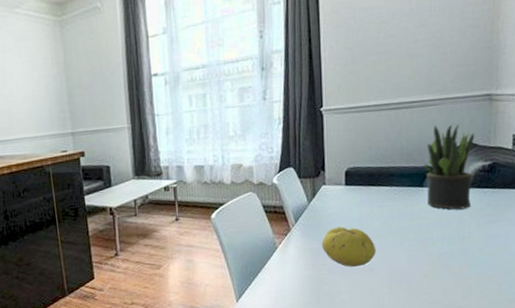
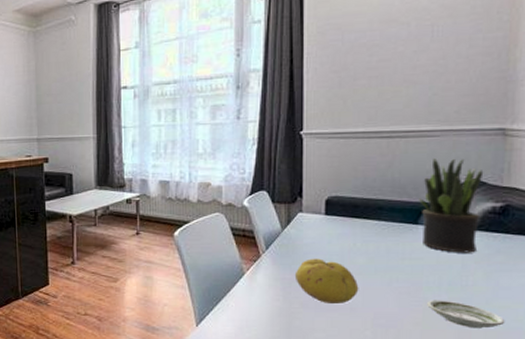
saucer: none [433,252,495,275] -> present [427,300,505,329]

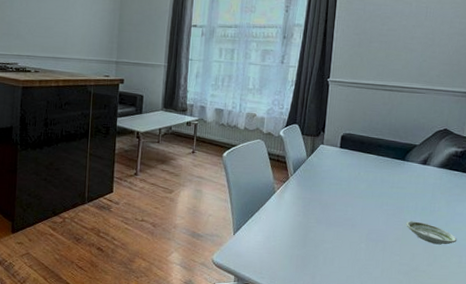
fruit: present [294,258,359,305] -> none [313,183,360,221]
potted plant: present [419,159,484,253] -> none [407,110,452,186]

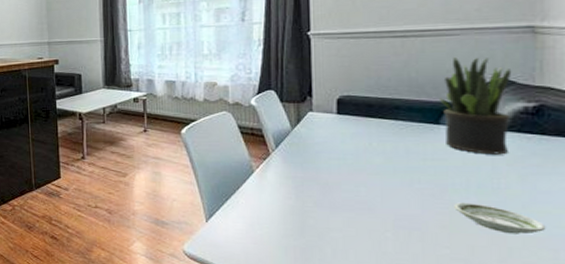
potted plant: none [407,110,452,186] -> present [440,58,512,155]

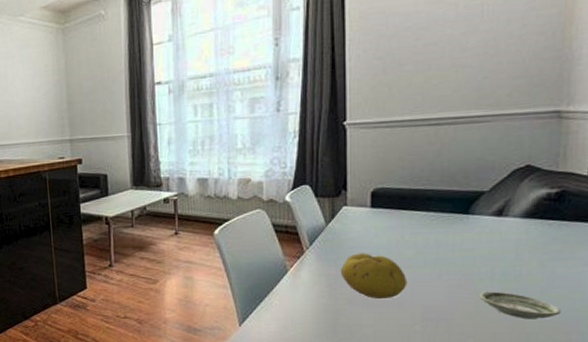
fruit: none [306,157,377,205] -> present [340,253,408,300]
potted plant: present [440,58,512,155] -> none [470,144,538,243]

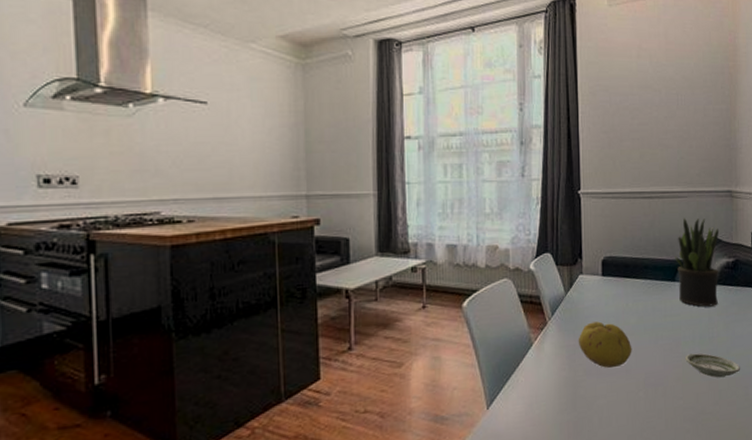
potted plant: none [470,144,538,243] -> present [675,218,720,307]

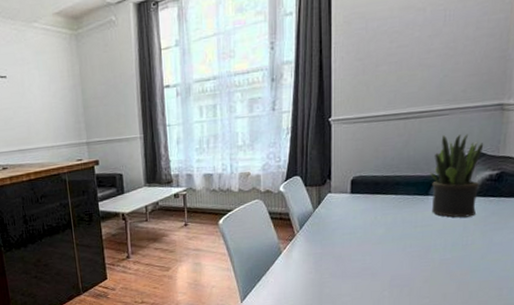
fruit: present [578,321,632,369] -> none [325,233,379,272]
saucer: present [685,353,741,378] -> none [434,258,496,281]

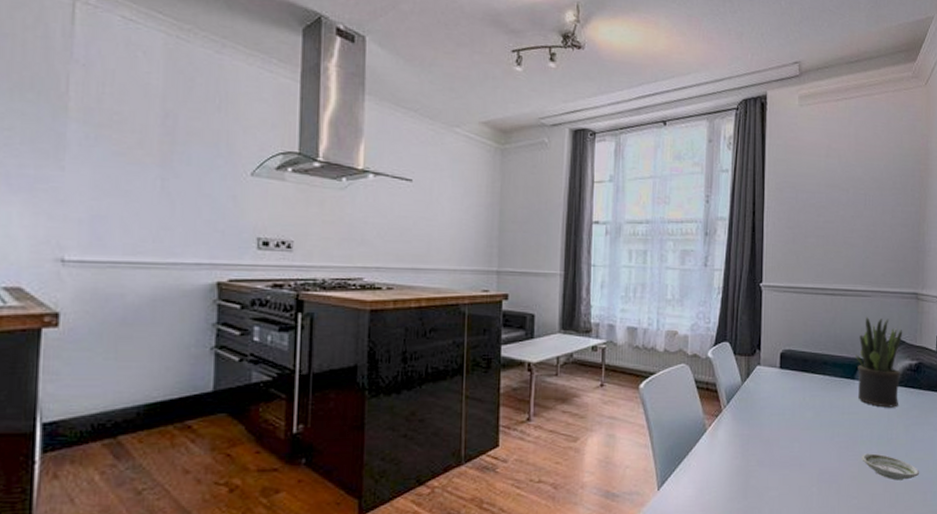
saucer: none [434,258,496,281] -> present [862,453,920,481]

